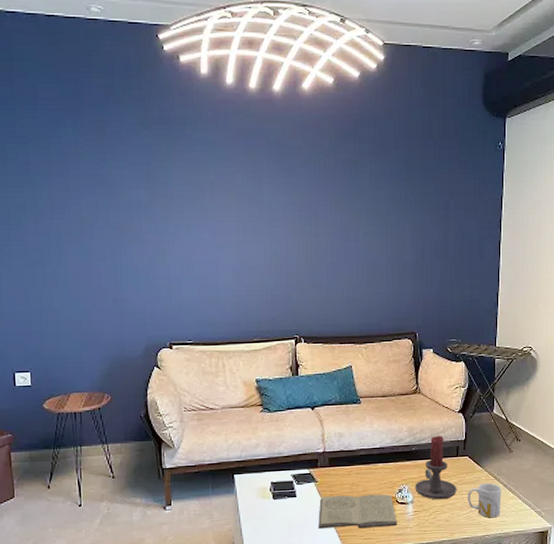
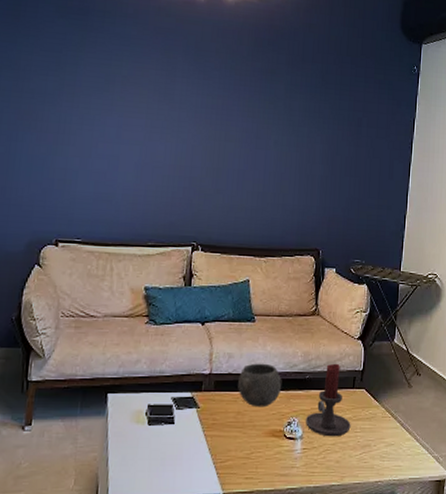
book: present [318,494,398,529] -> none [195,424,284,466]
bowl: none [350,439,391,479] -> present [238,363,282,408]
mug: present [468,483,502,518] -> none [361,421,399,462]

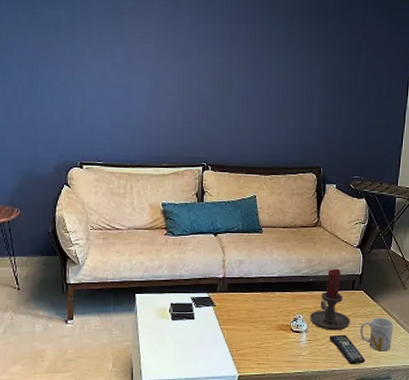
bowl: present [238,363,282,408] -> none [249,268,288,306]
remote control: none [327,441,368,477] -> present [329,334,366,364]
mug: none [361,421,399,462] -> present [360,317,394,352]

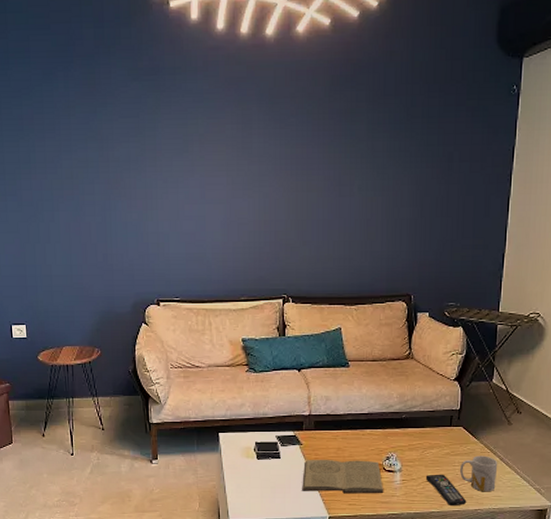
book: none [214,320,291,354] -> present [302,459,384,494]
candle holder: present [309,268,351,331] -> none [403,403,449,470]

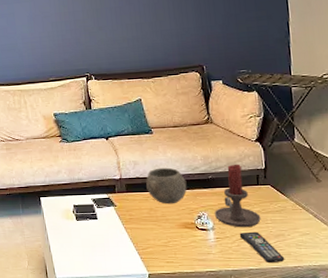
book: present [302,459,384,494] -> none [119,219,200,252]
bowl: none [337,404,379,444] -> present [146,167,187,204]
candle holder: none [403,403,449,470] -> present [214,164,261,228]
mug: present [460,455,498,492] -> none [273,213,313,249]

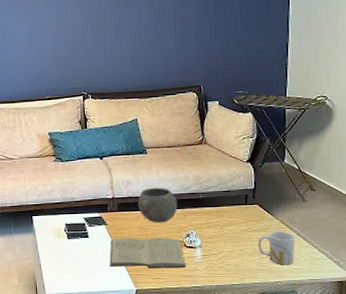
book: none [119,219,200,252] -> present [109,237,186,269]
candle holder: present [214,164,261,228] -> none [202,184,247,246]
remote control: present [239,231,285,263] -> none [225,249,267,278]
mug: none [273,213,313,249] -> present [258,231,295,265]

